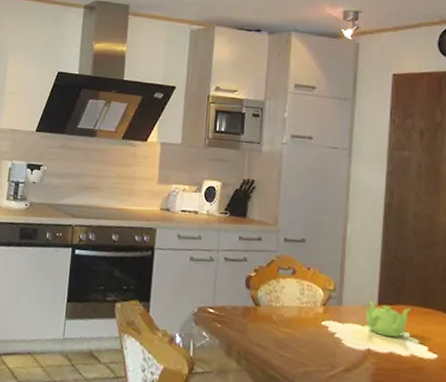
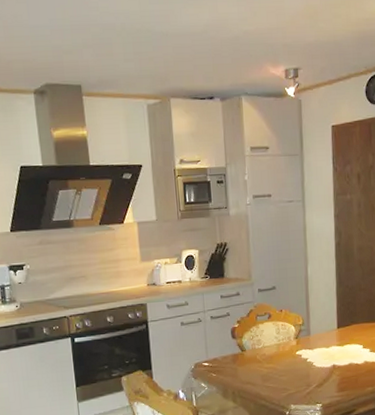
teapot: present [364,300,410,338] -> none [327,325,362,352]

